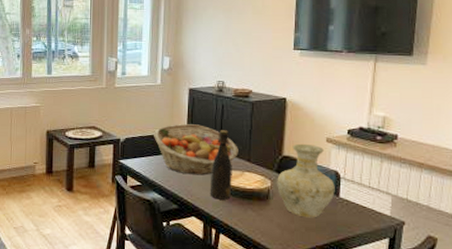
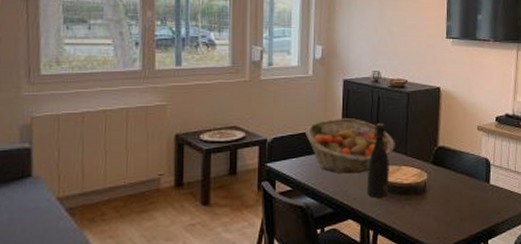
vase: present [277,143,335,218] -> none [433,133,486,208]

